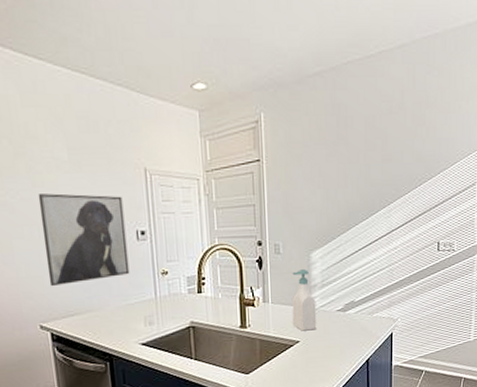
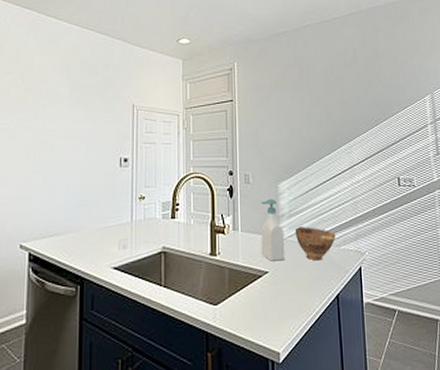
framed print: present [37,193,130,287] -> none [35,124,111,207]
bowl: none [327,295,369,329] -> present [295,225,336,261]

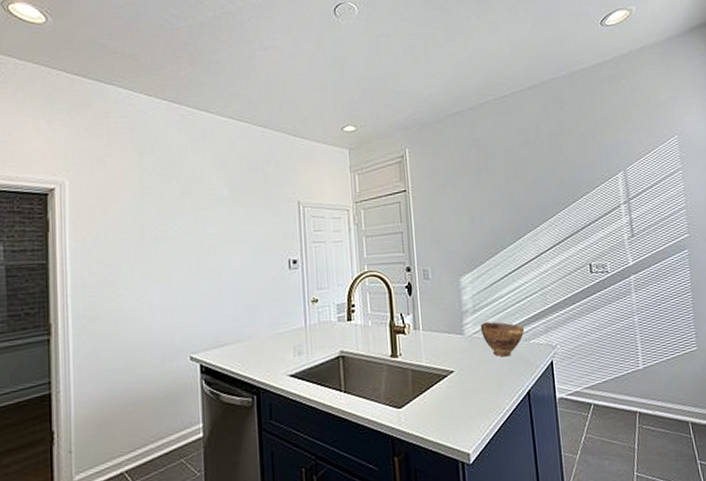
soap bottle: present [260,199,285,261] -> none [442,294,471,360]

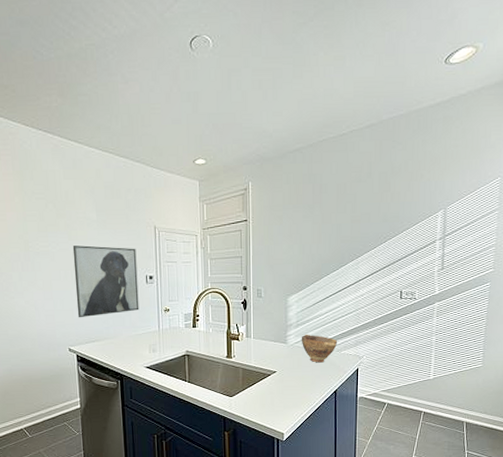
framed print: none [199,227,281,317] -> present [72,245,139,318]

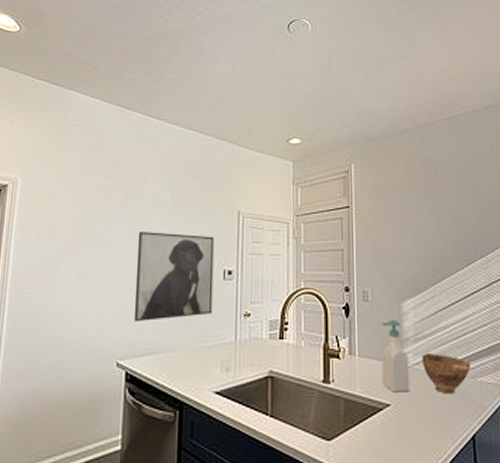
soap bottle: none [270,311,291,363] -> present [381,320,410,392]

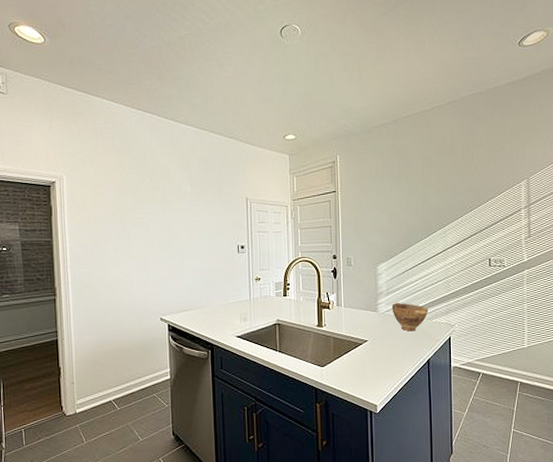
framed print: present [133,232,214,322] -> none [167,217,231,288]
soap bottle: present [381,320,410,392] -> none [361,279,383,332]

